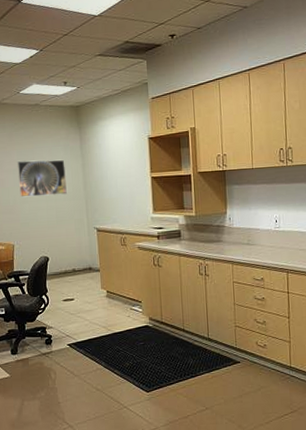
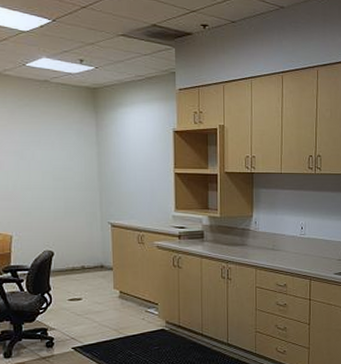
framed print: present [17,159,68,198] -> none [19,142,79,184]

